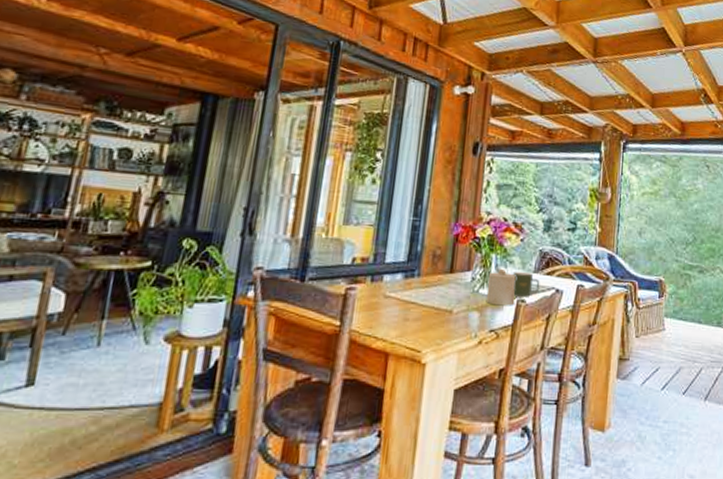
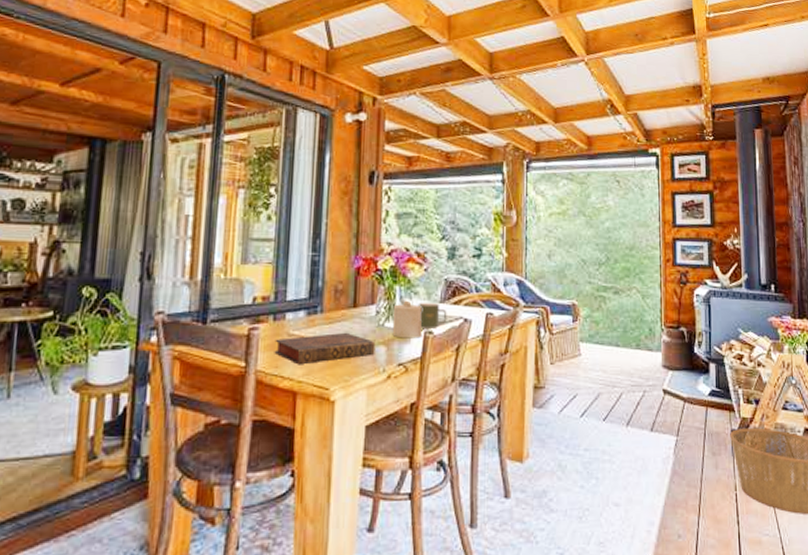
book: none [369,296,469,327] -> present [274,332,376,365]

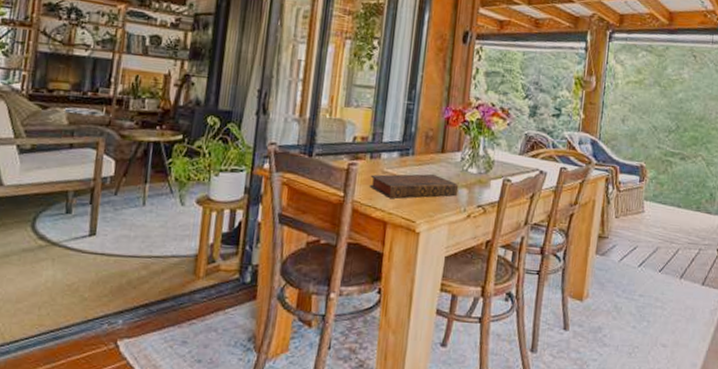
candle: present [392,300,423,339] -> none [474,150,503,185]
mug: present [418,302,447,328] -> none [499,152,525,177]

